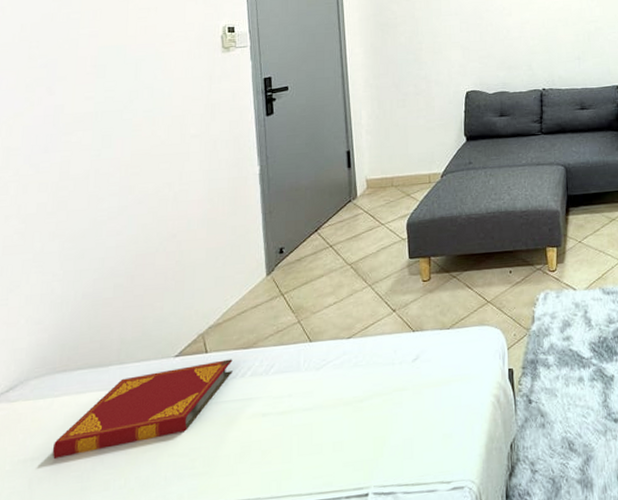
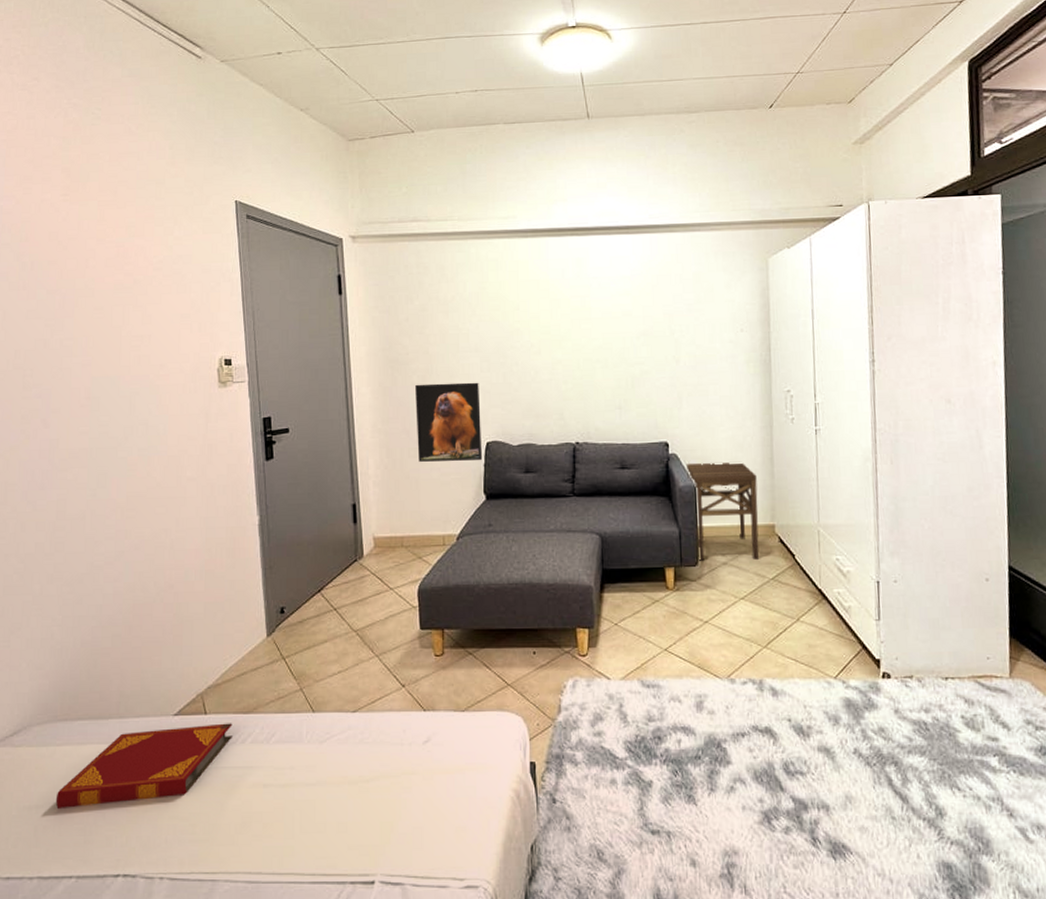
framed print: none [403,41,463,111] -> present [415,382,483,462]

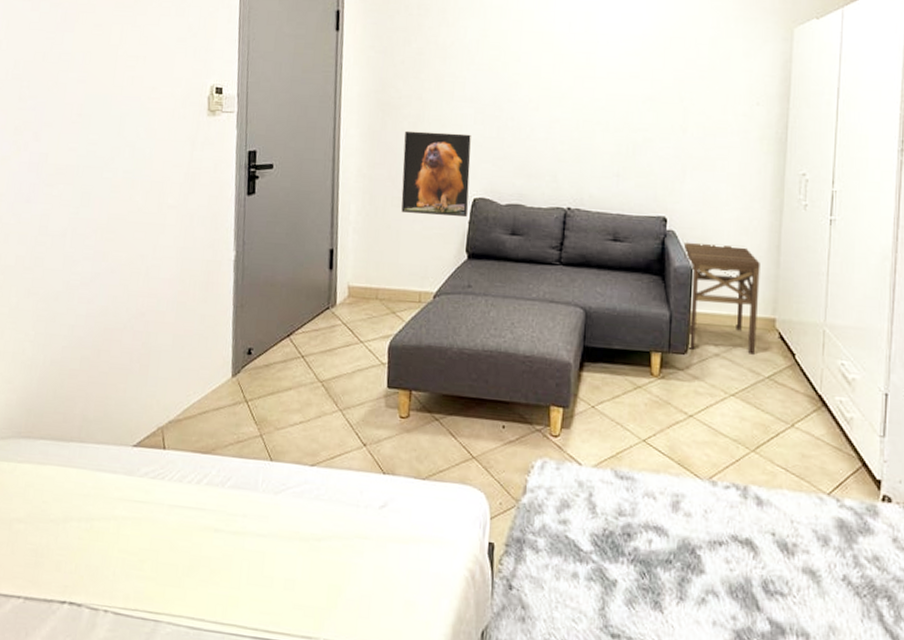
hardback book: present [55,723,233,808] -> none [11,458,190,530]

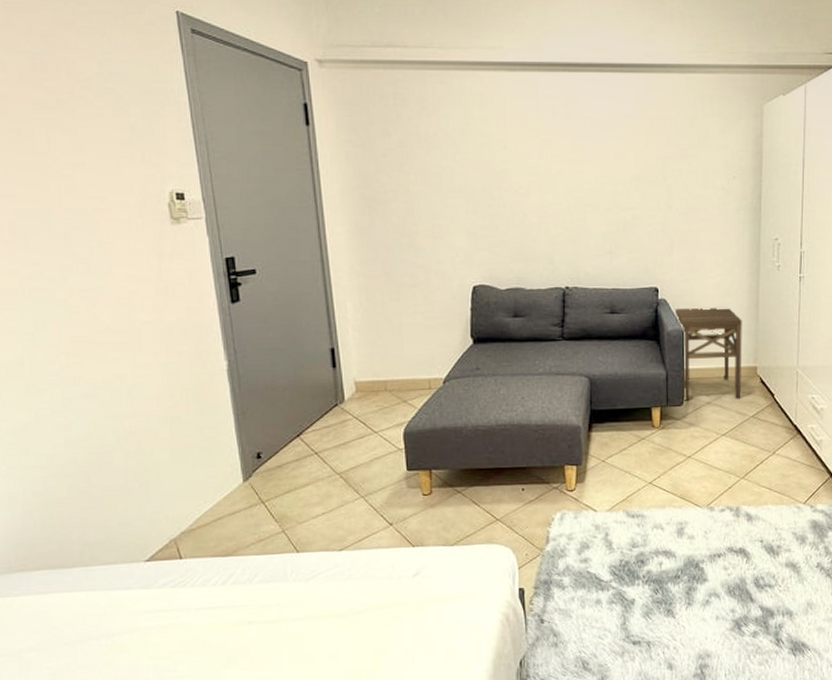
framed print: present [401,130,471,218] -> none [395,224,469,306]

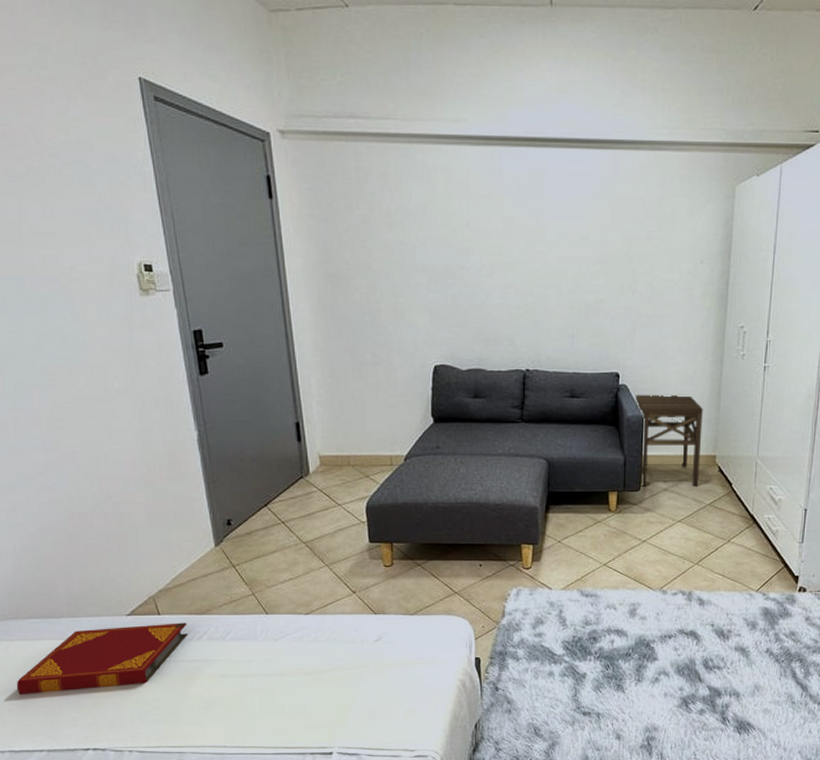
hardback book: none [19,566,212,656] -> present [16,623,188,694]

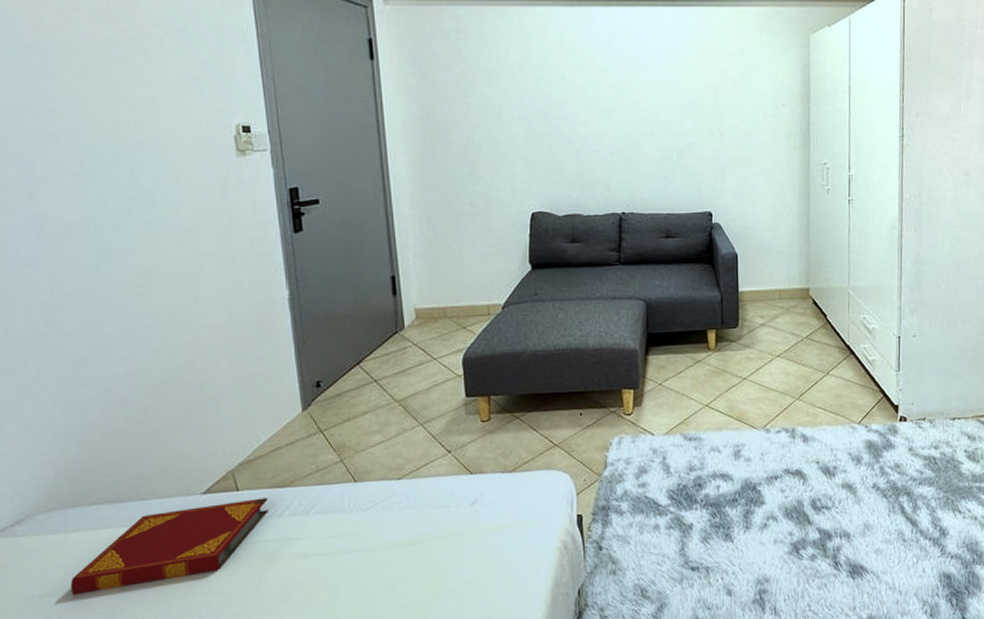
side table: present [635,394,703,487] -> none [728,229,795,323]

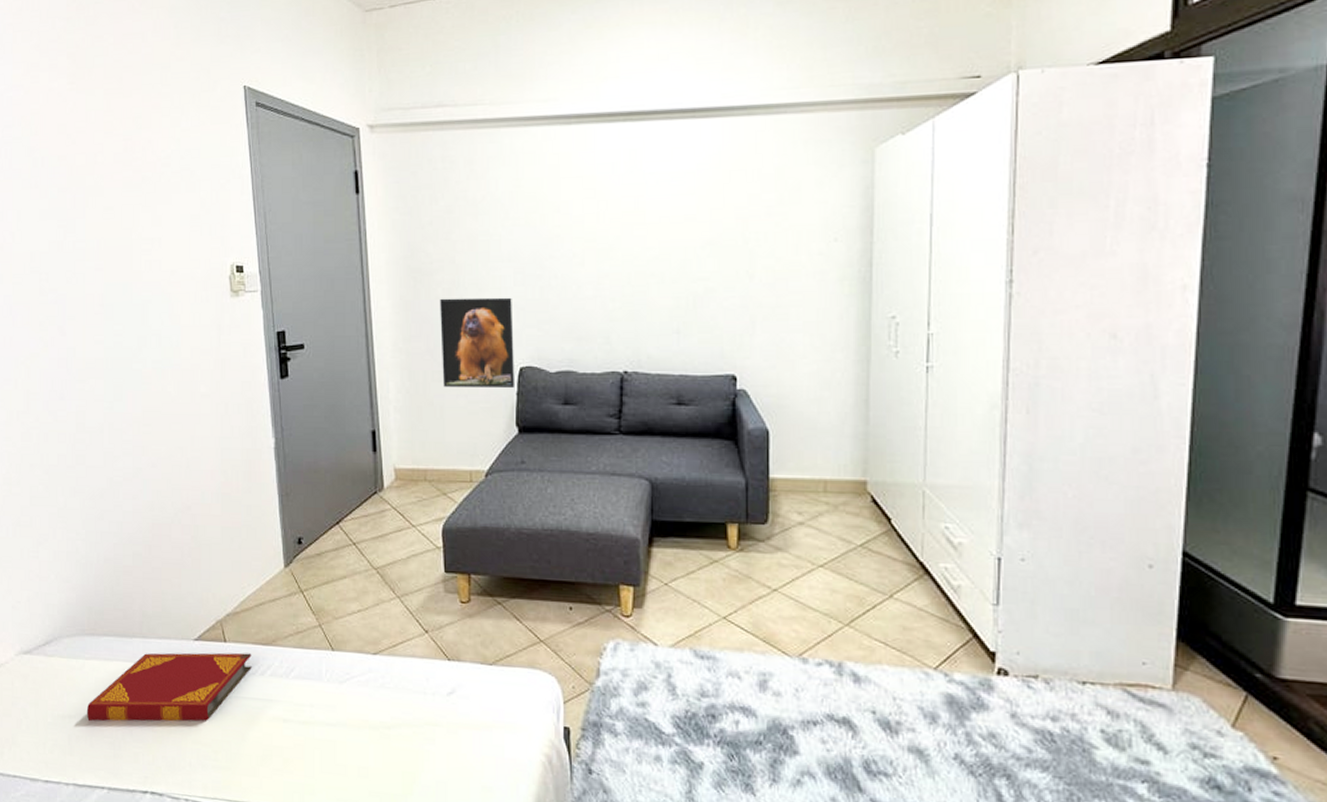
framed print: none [456,153,528,233] -> present [440,297,515,389]

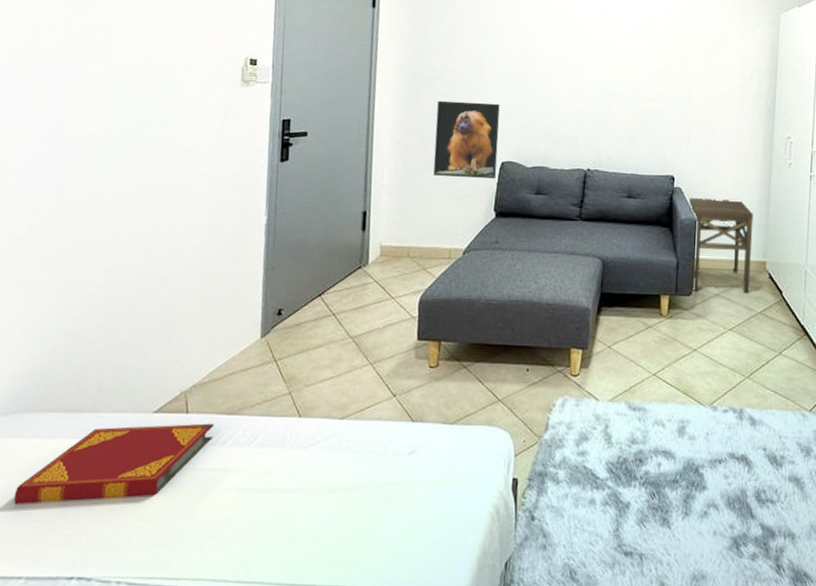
side table: none [757,401,847,521] -> present [688,197,753,293]

